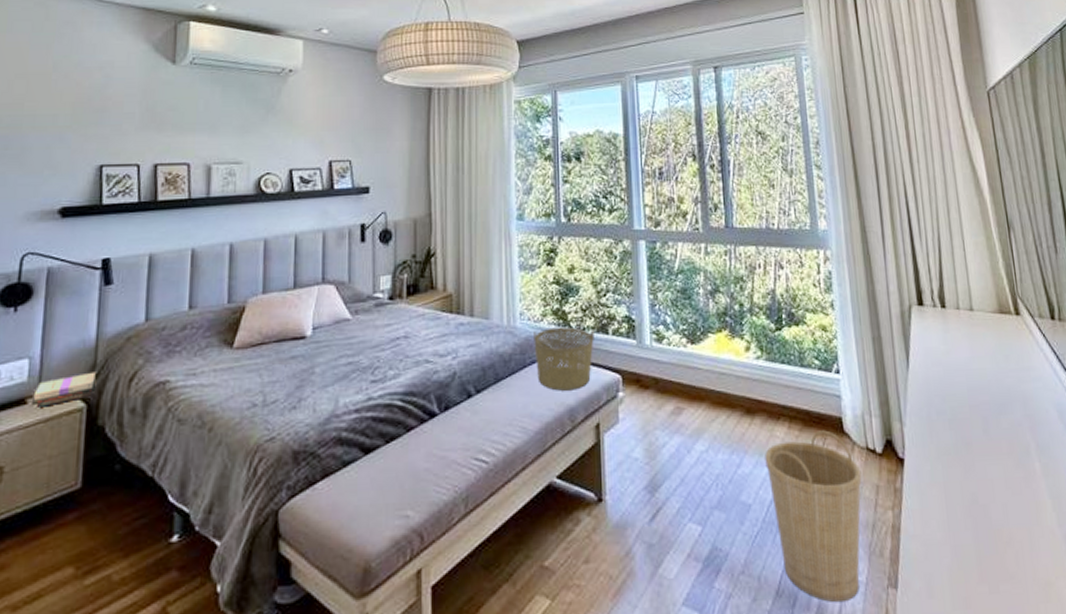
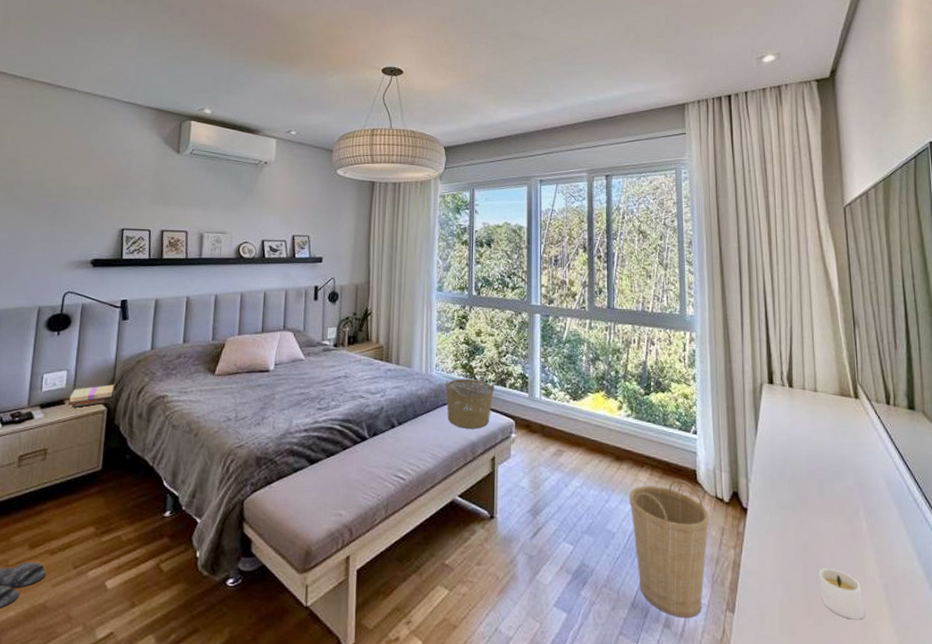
candle: none [990,522,1046,582] -> present [818,568,865,620]

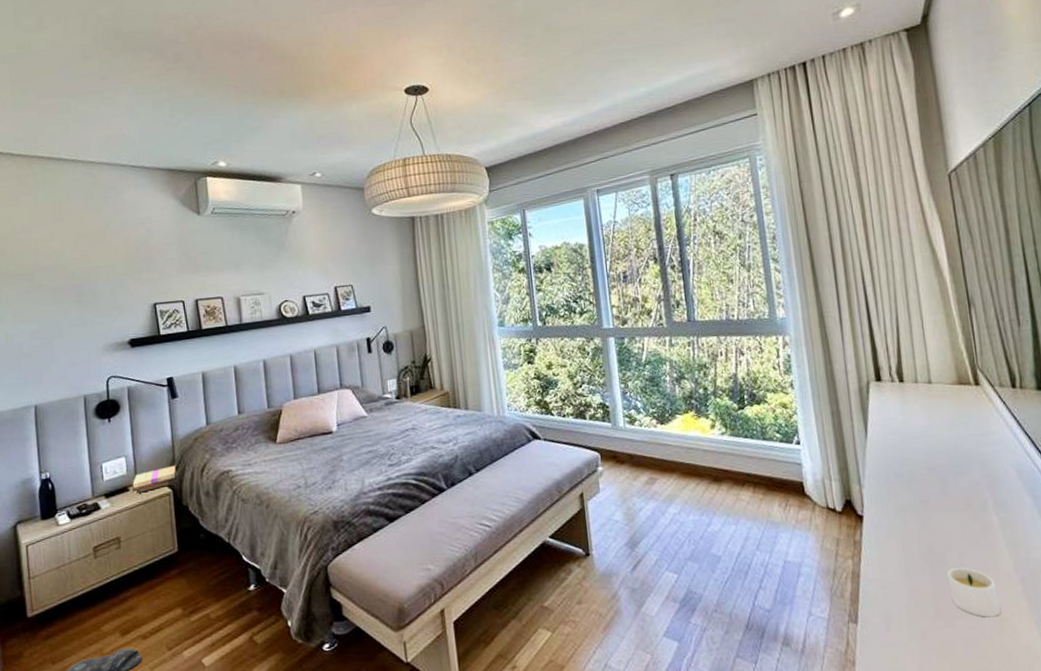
basket: present [446,378,494,429] -> none [520,414,574,468]
basket: present [629,479,710,619] -> none [732,493,823,635]

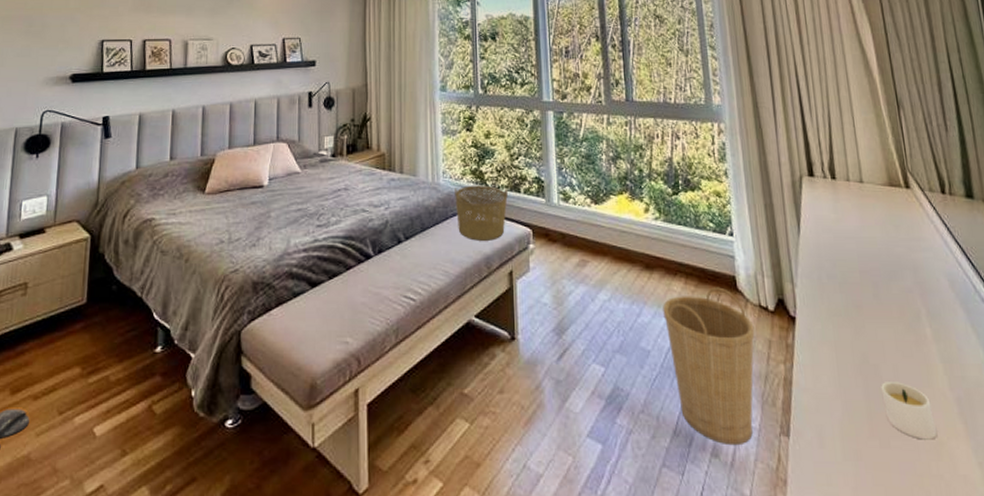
books: present [131,465,177,493] -> none [48,209,98,236]
basket: none [520,414,574,468] -> present [455,185,508,241]
basket: none [732,493,823,635] -> present [663,287,755,446]

